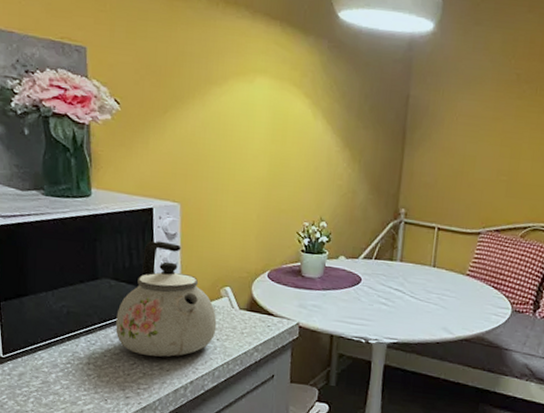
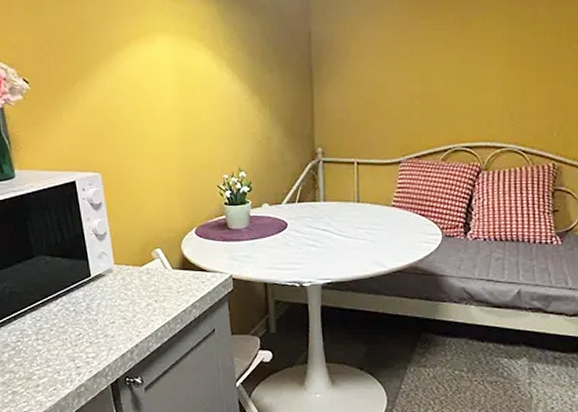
kettle: present [115,241,217,357] -> none [56,212,153,325]

